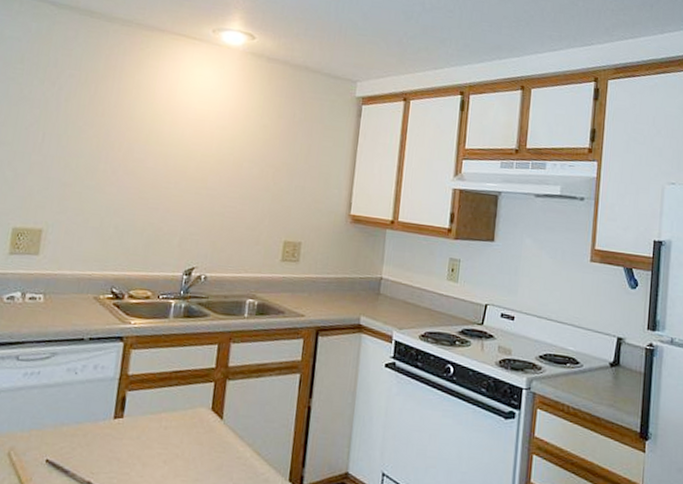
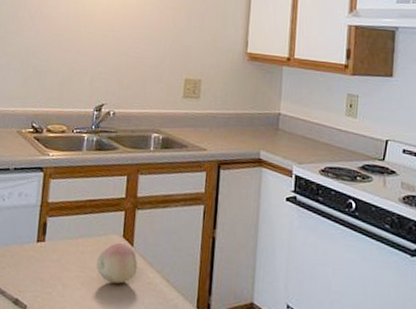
fruit: none [181,415,227,460] -> present [96,242,138,284]

